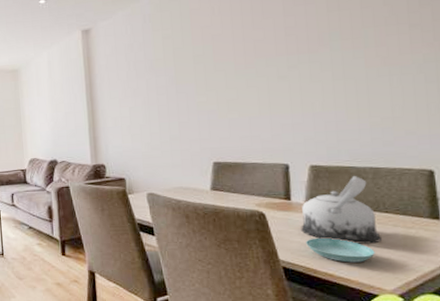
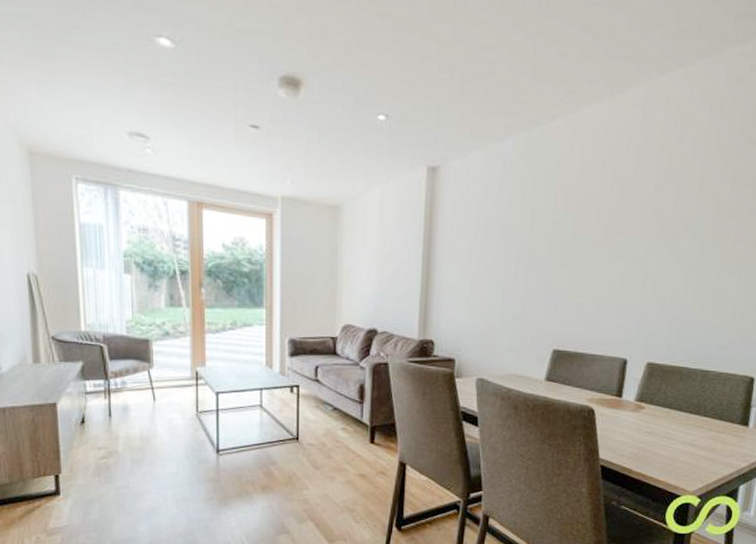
teapot: present [301,176,381,244] -> none [625,377,695,446]
saucer: present [306,237,375,263] -> none [627,437,687,464]

